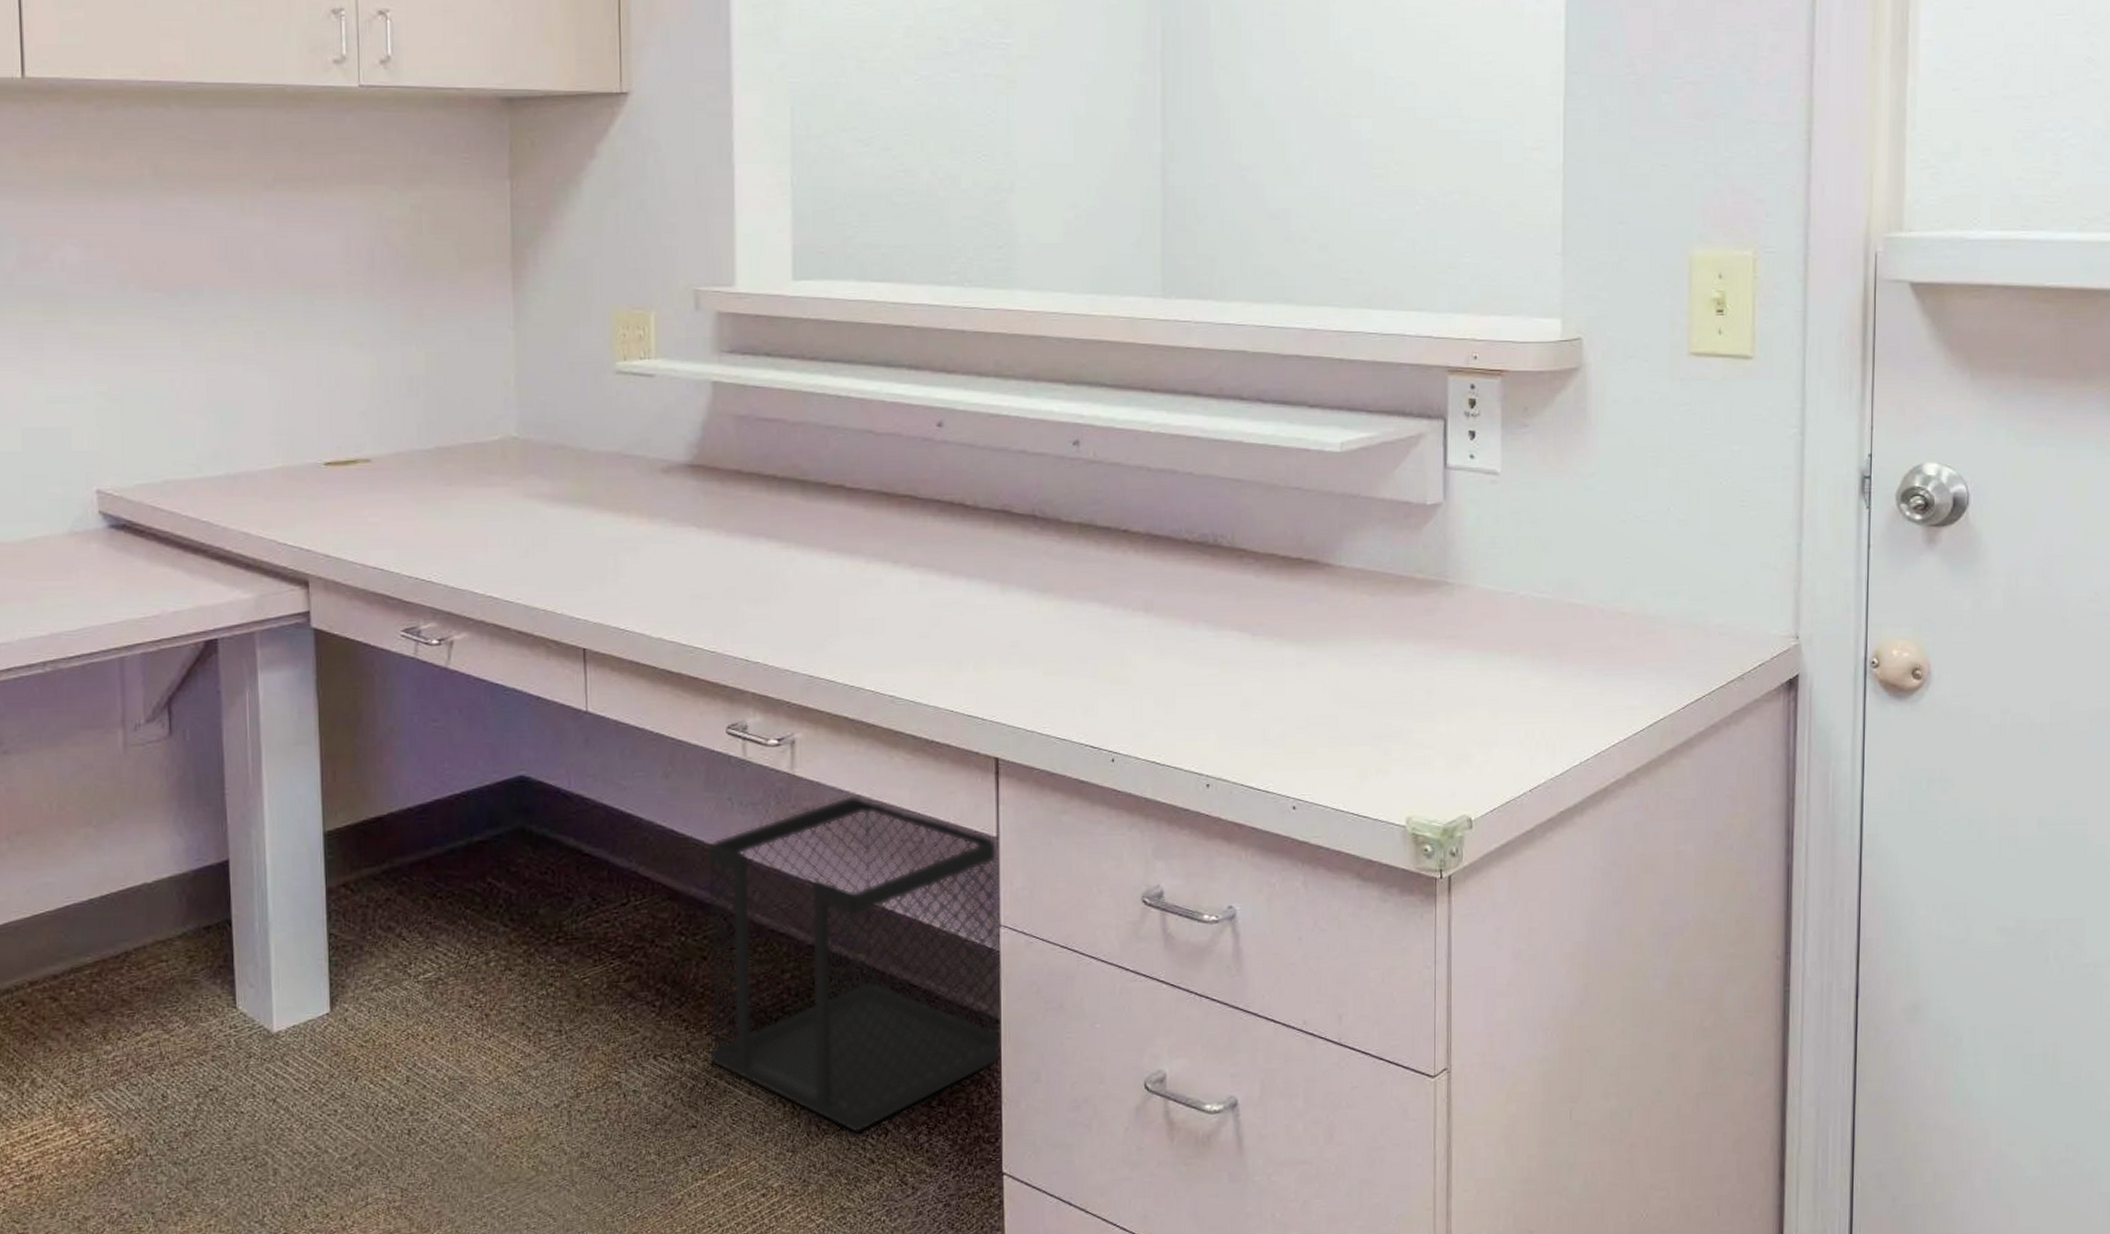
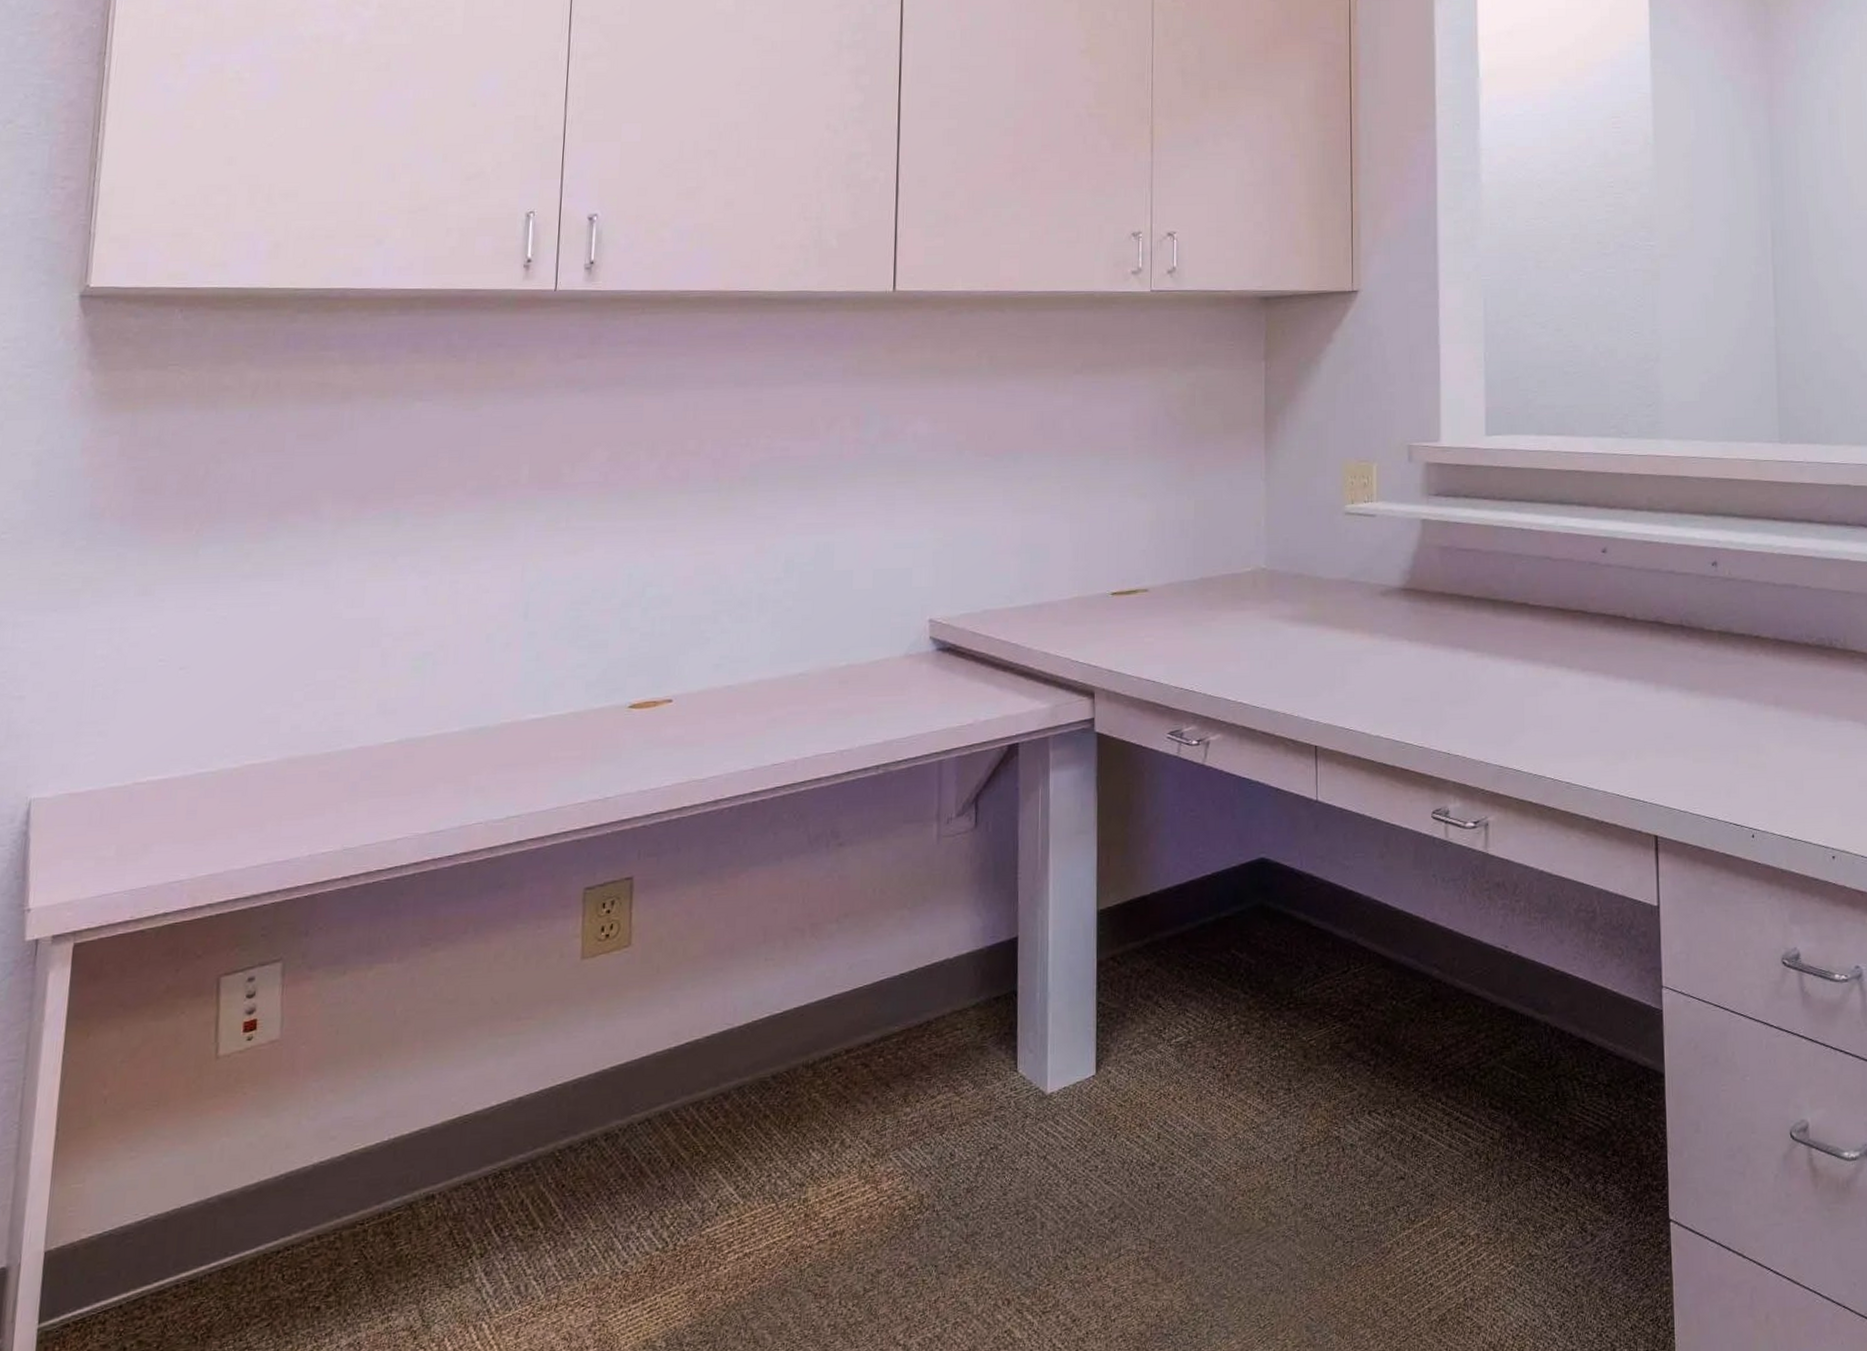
wastebasket: present [707,794,1000,1133] -> none [1415,870,1665,1182]

